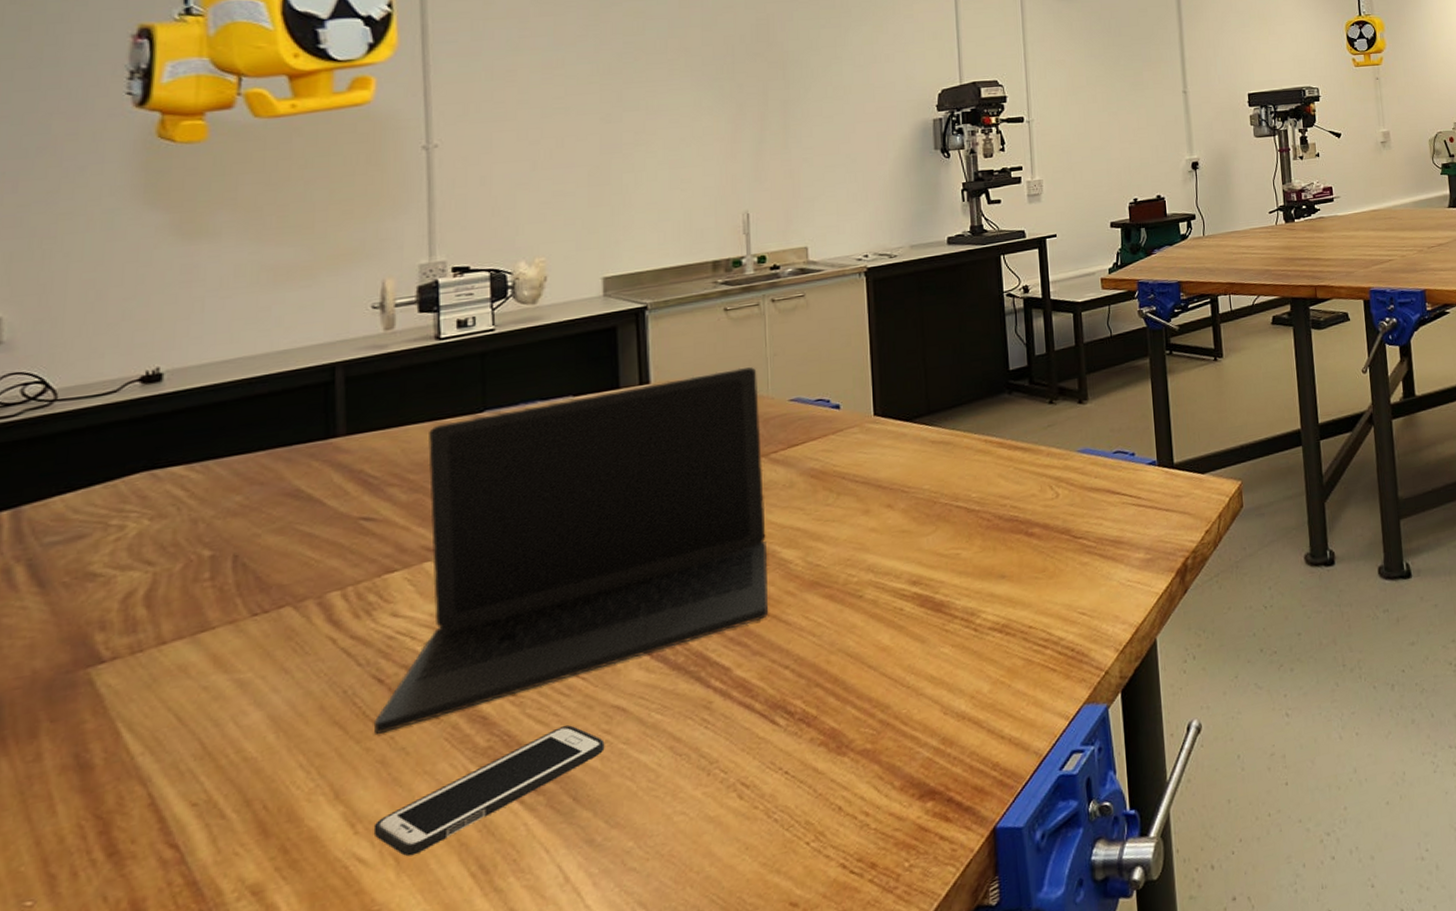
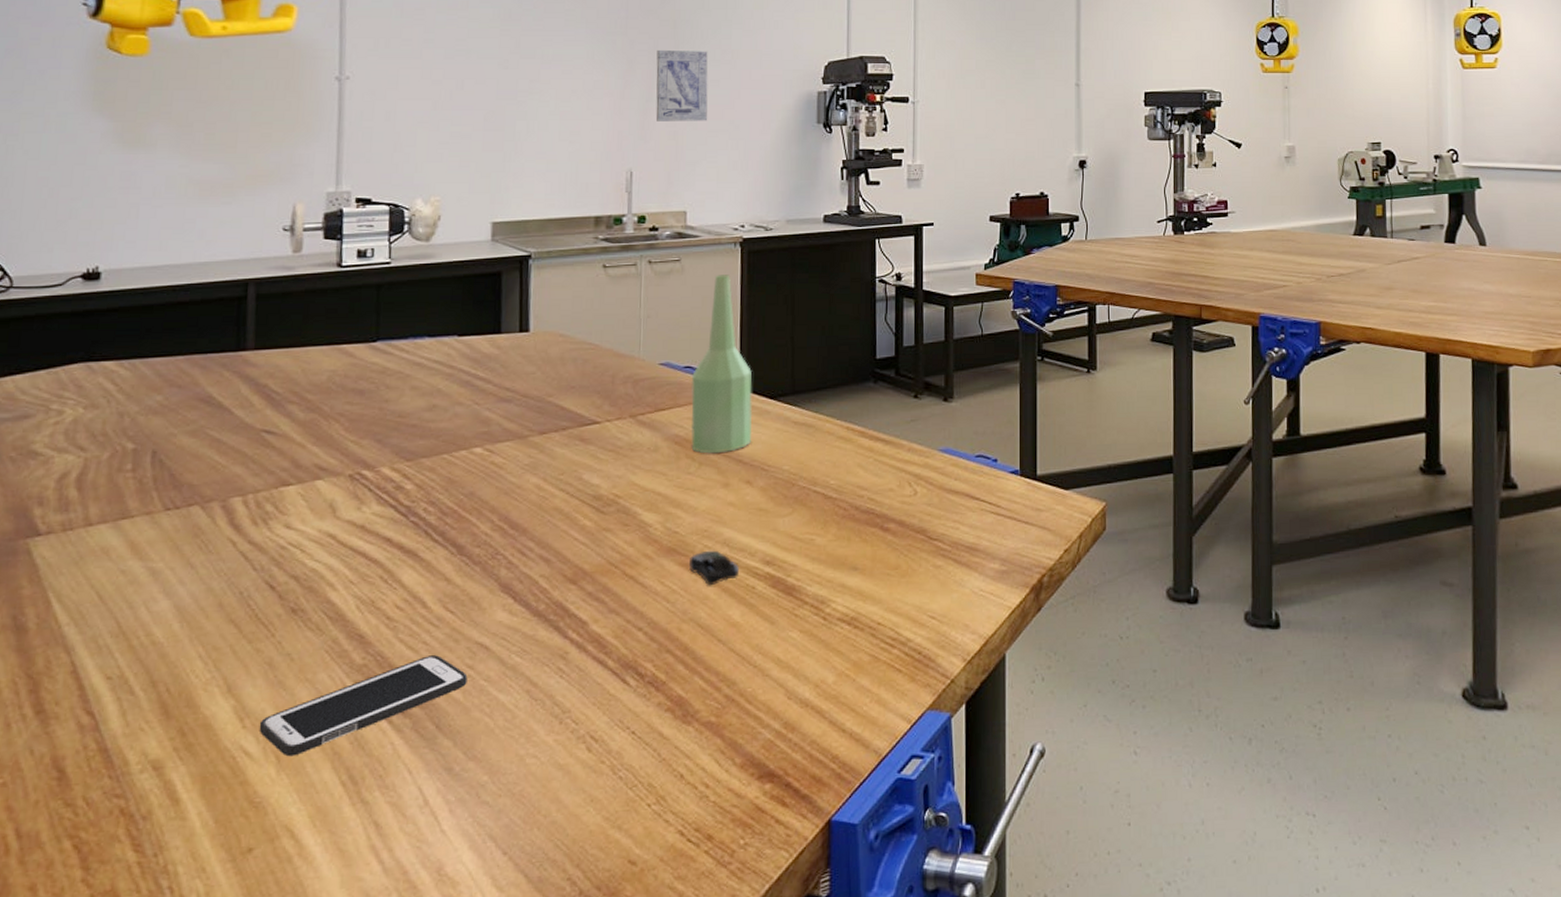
laptop: present [373,367,768,734] -> none [264,326,631,638]
wall art: none [767,88,824,162] -> present [656,49,708,121]
bottle: none [823,304,889,483] -> present [690,275,753,454]
computer mouse: none [834,577,885,615] -> present [689,550,739,586]

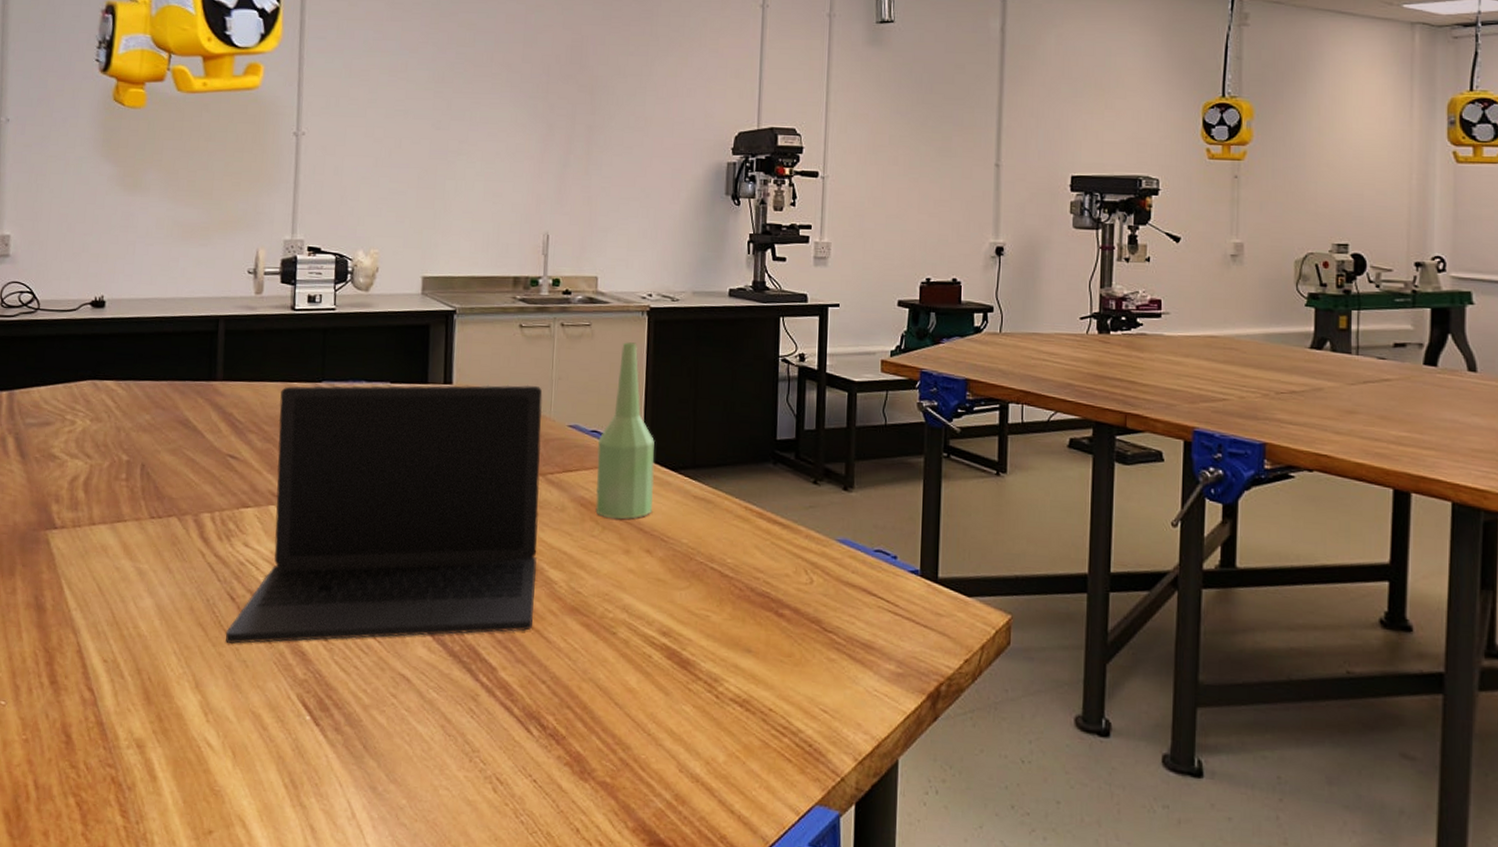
cell phone: present [259,655,468,757] -> none [219,679,391,754]
laptop: none [264,326,631,638] -> present [225,384,543,645]
wall art: present [656,49,708,121] -> none [572,115,623,188]
computer mouse: present [689,550,739,586] -> none [590,614,637,650]

